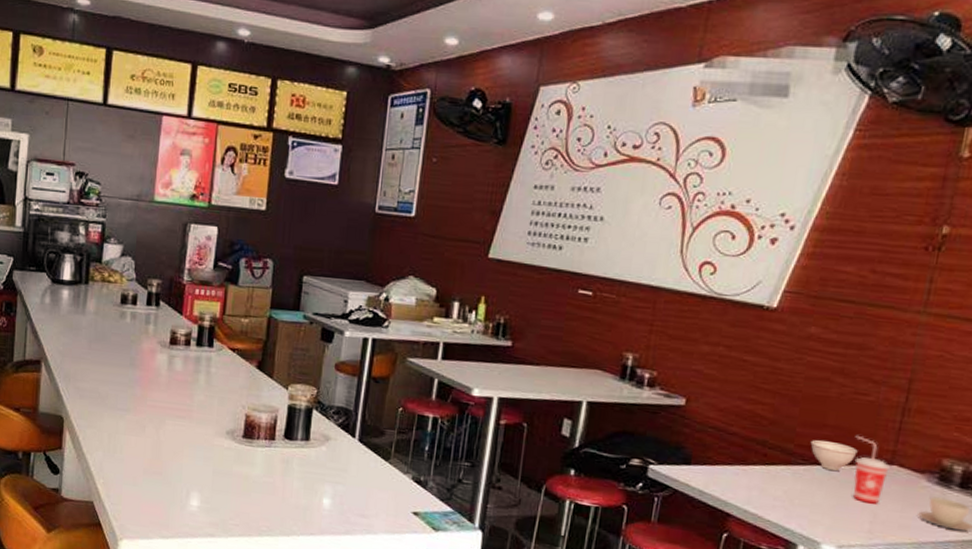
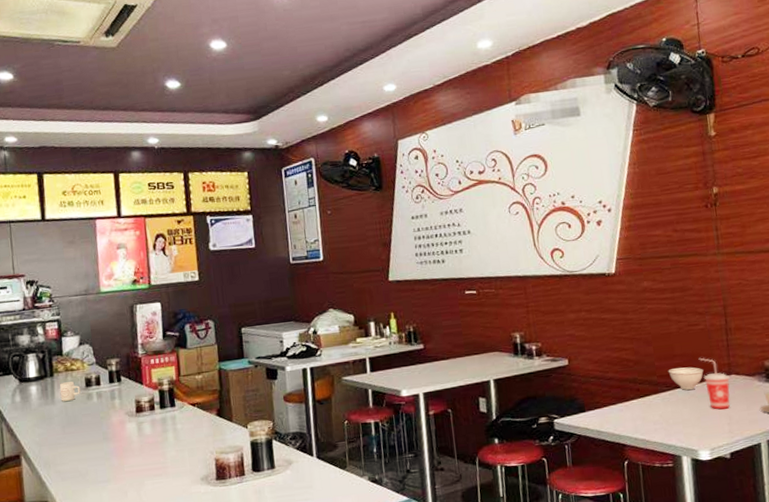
mug: none [92,293,114,315] -> present [59,381,81,401]

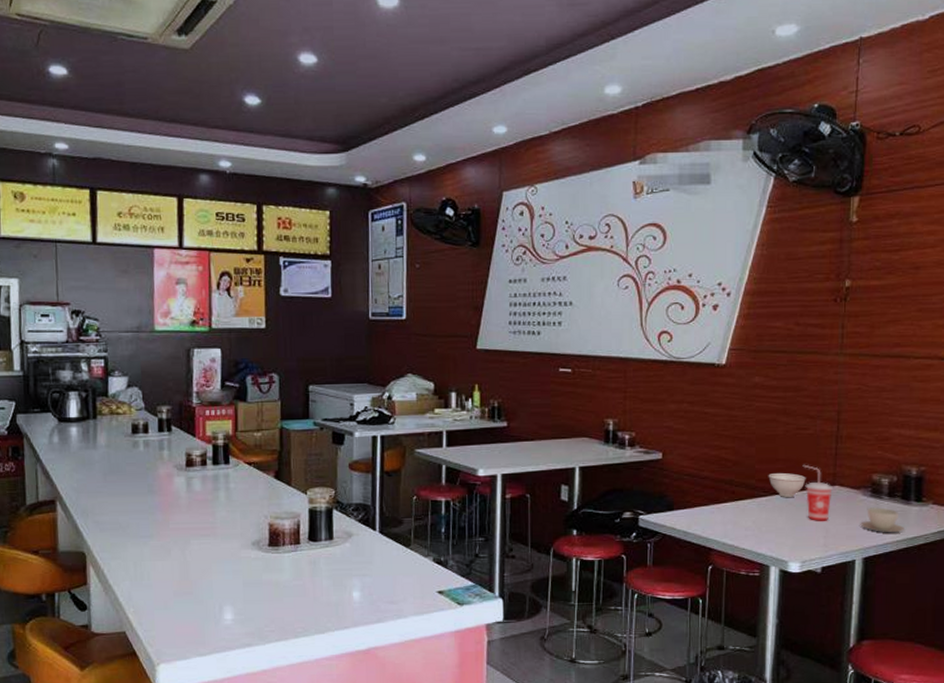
mug: present [59,381,81,401] -> none [102,426,126,447]

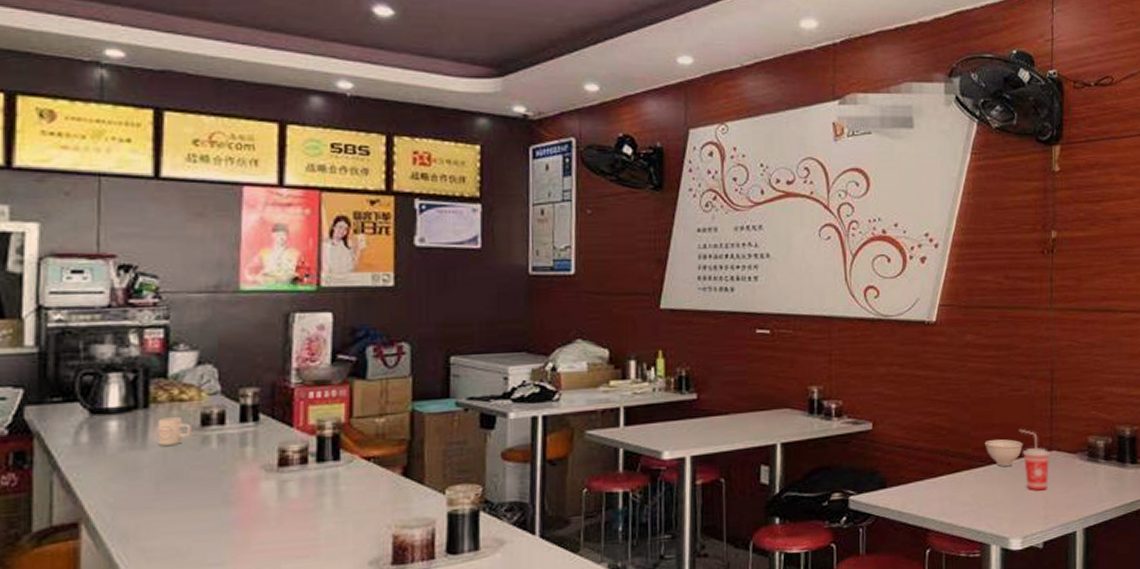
mug: none [102,426,126,447] -> present [157,417,191,445]
teacup: present [860,507,904,532] -> none [1079,472,1122,499]

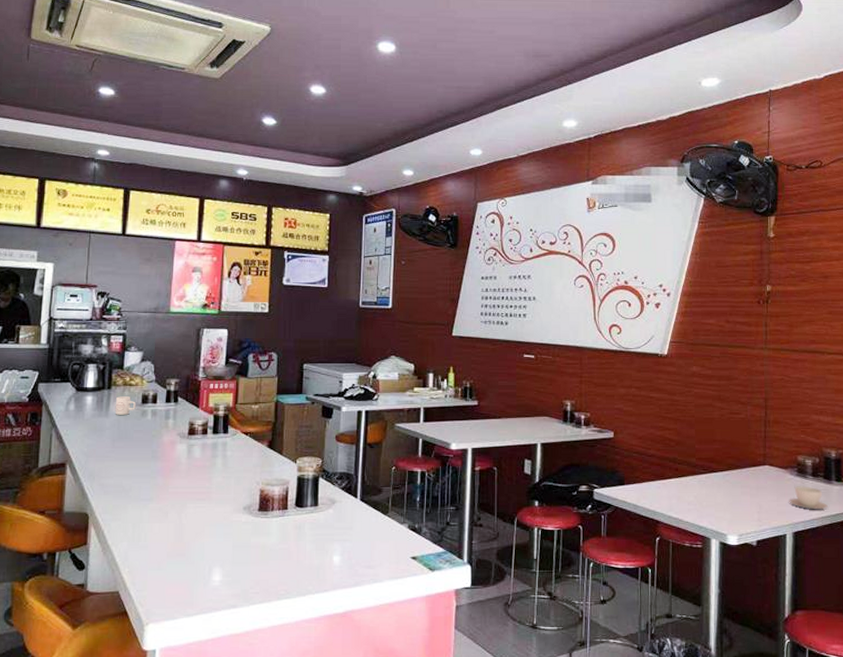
bowl: present [984,439,1023,467] -> none [707,453,740,476]
beverage cup: present [1019,429,1050,491] -> none [736,445,764,498]
teacup: none [1079,472,1122,499] -> present [789,486,828,509]

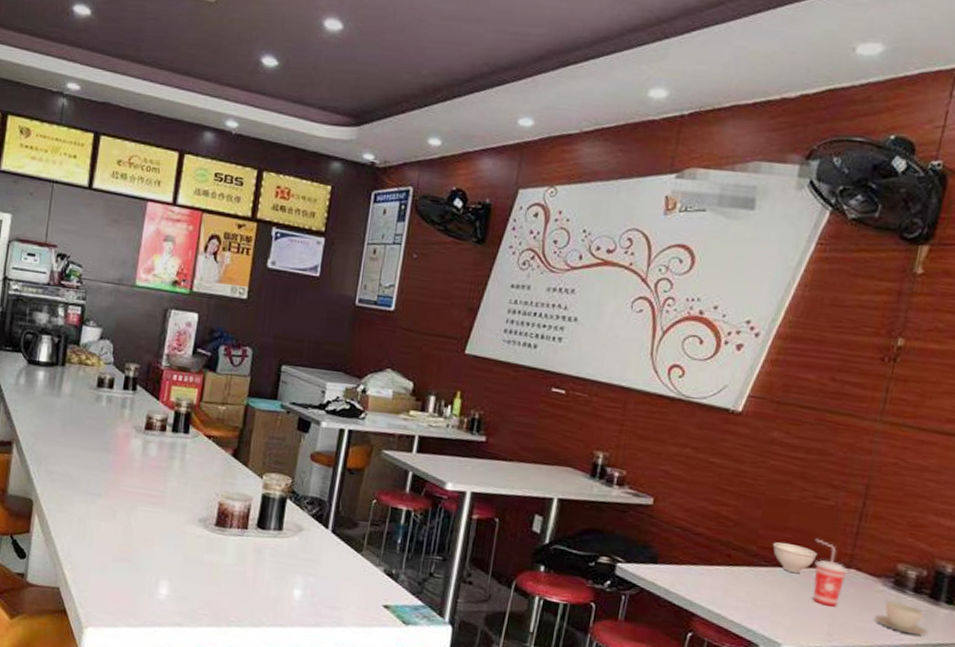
mug: present [115,396,136,415] -> none [67,375,91,398]
bowl: none [707,453,740,476] -> present [772,542,818,574]
beverage cup: none [736,445,764,498] -> present [812,538,848,607]

